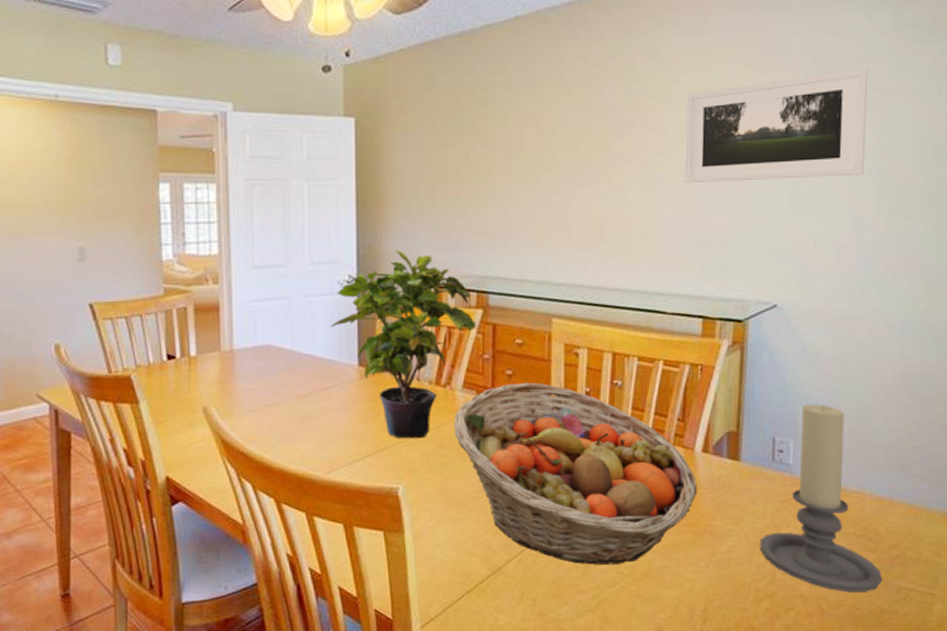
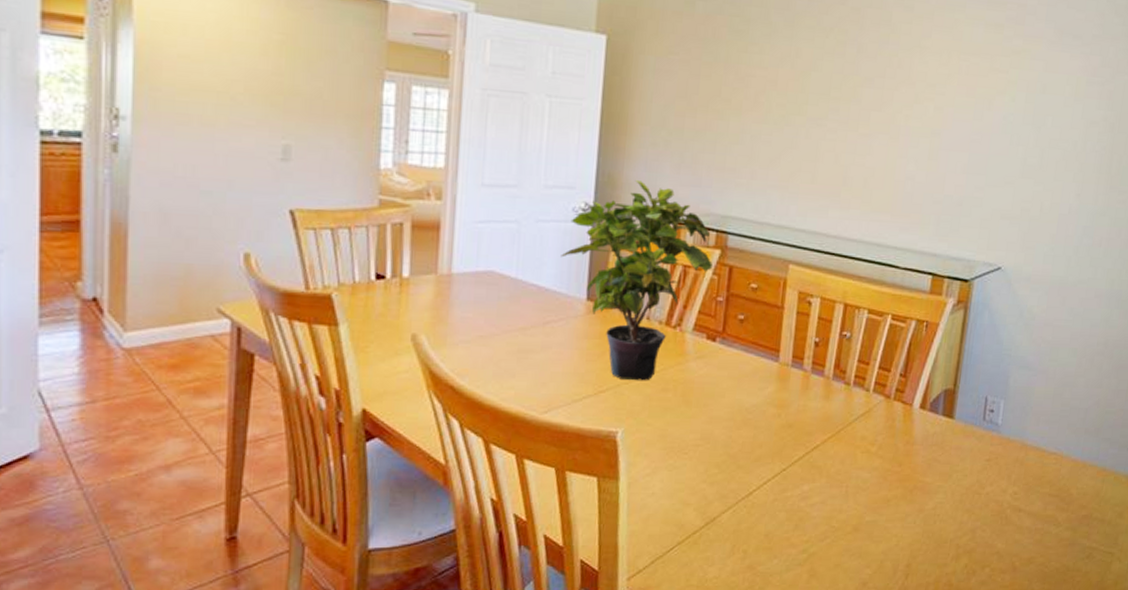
fruit basket: present [454,382,698,565] -> none [680,328,913,518]
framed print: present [684,68,868,184] -> none [928,45,1102,148]
candle holder: present [759,404,882,593] -> none [963,366,1070,551]

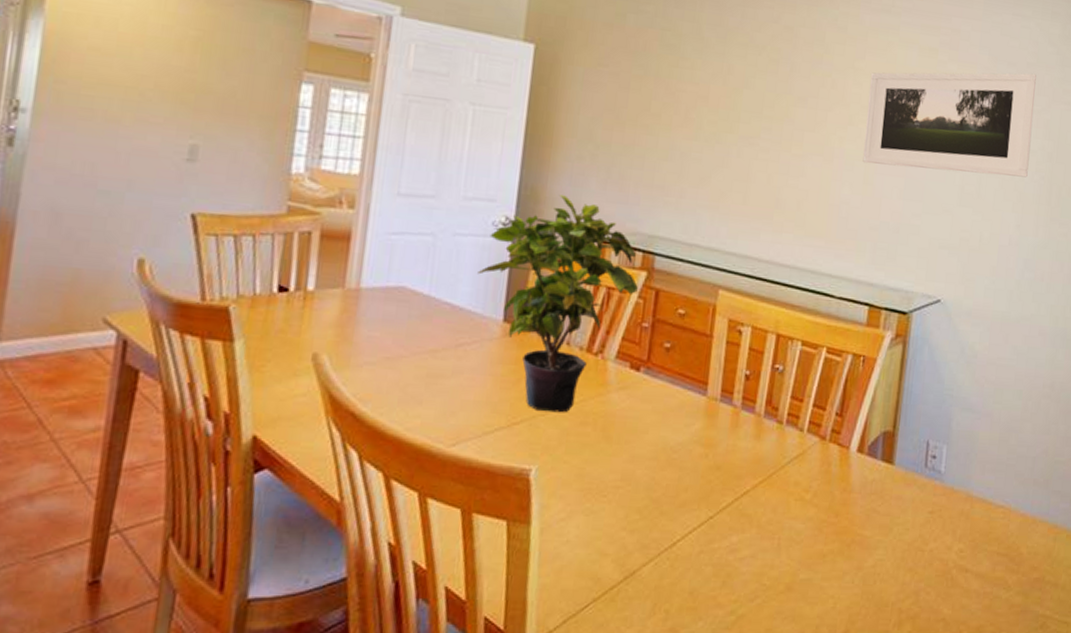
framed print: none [928,45,1102,148] -> present [862,72,1037,178]

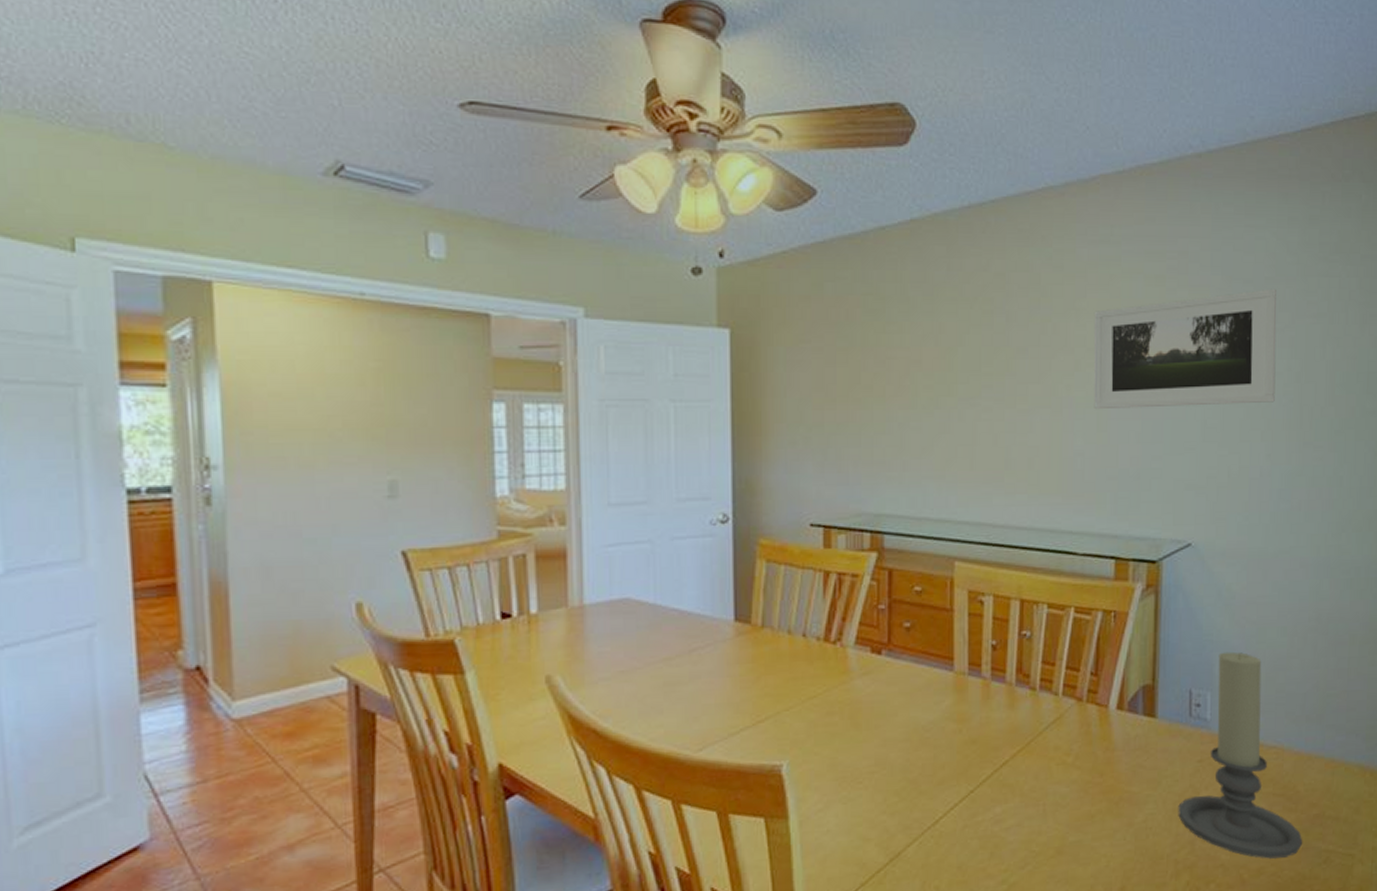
potted plant: present [477,195,639,413] -> none [701,484,871,707]
candle holder: none [906,408,1022,618] -> present [1178,651,1302,859]

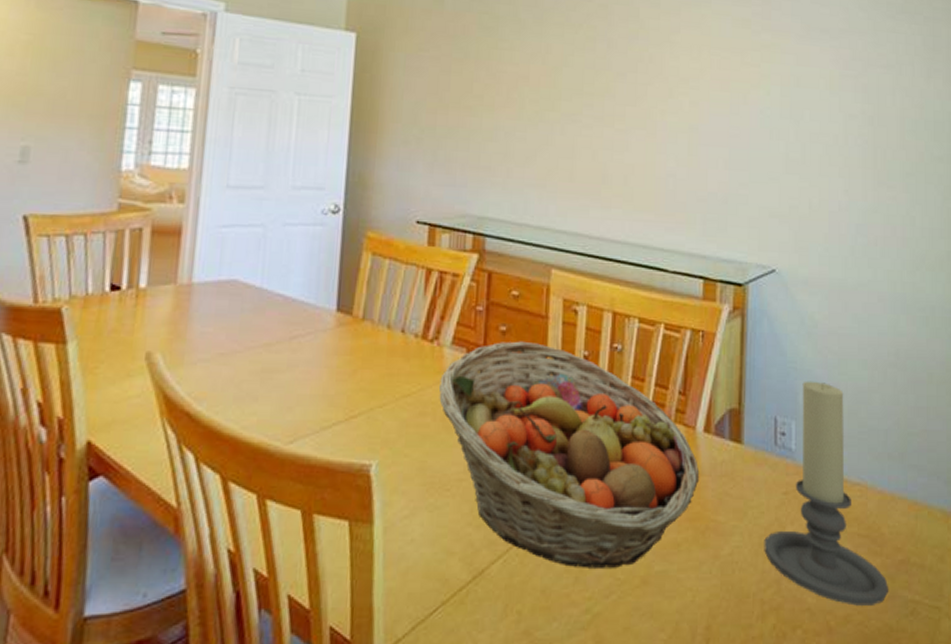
fruit basket: none [846,635,1113,844] -> present [439,341,700,568]
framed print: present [1093,288,1277,410] -> none [685,39,851,142]

